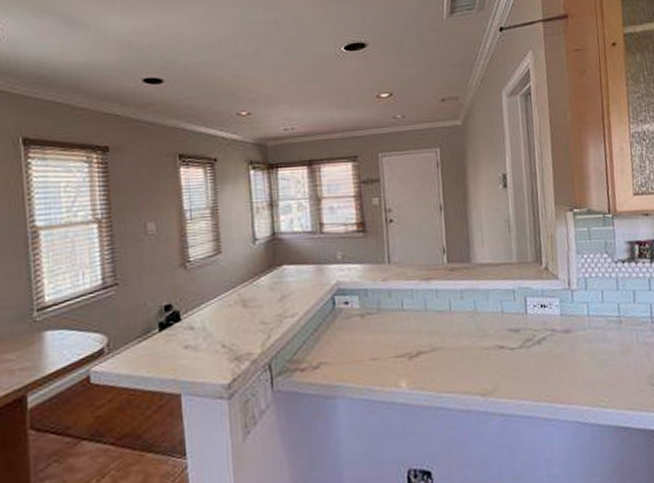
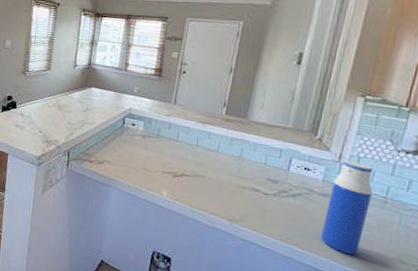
water bottle: none [570,284,613,394] -> present [320,159,373,255]

